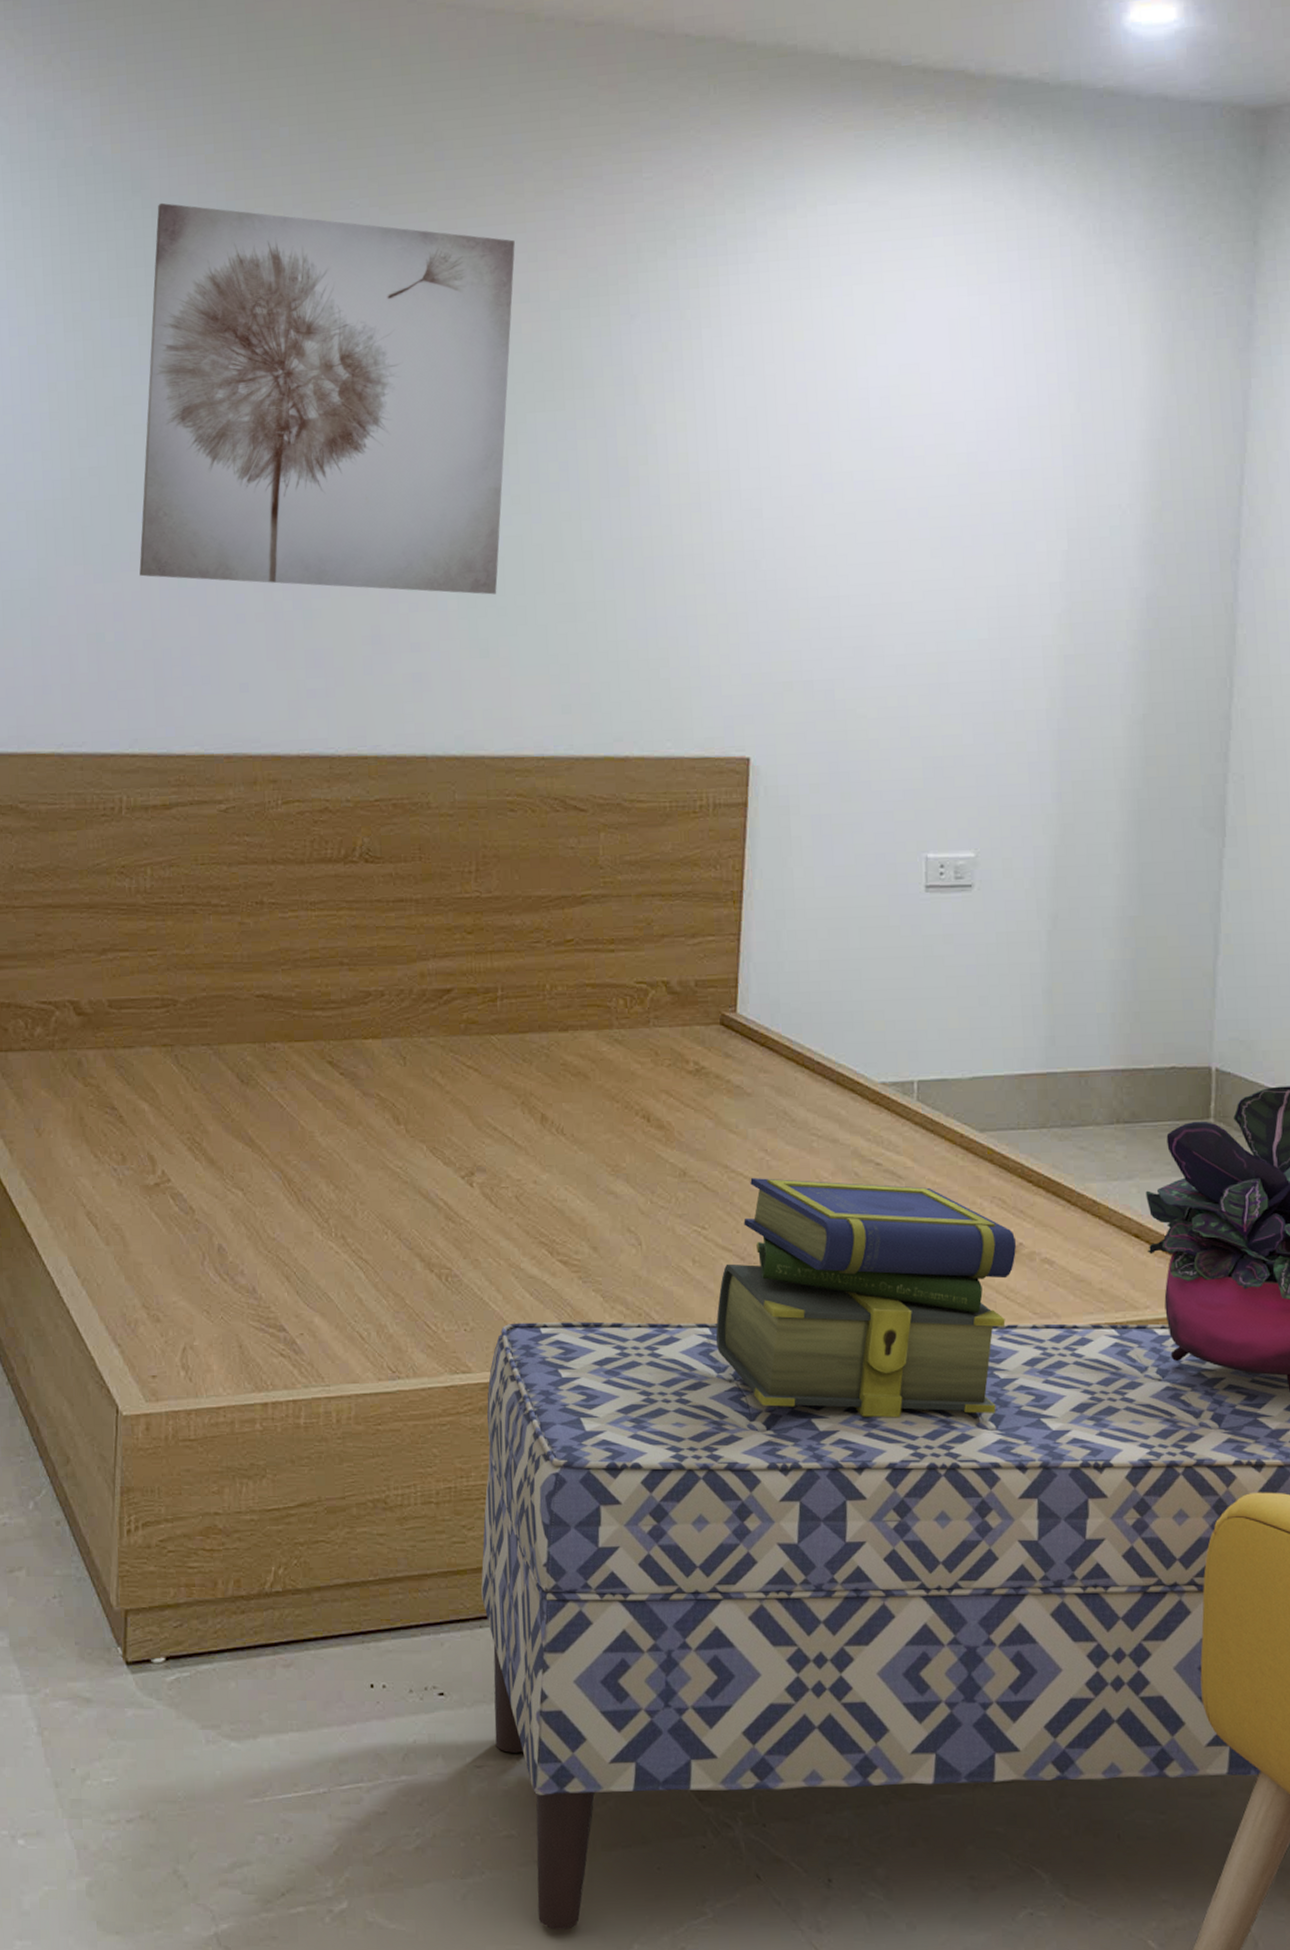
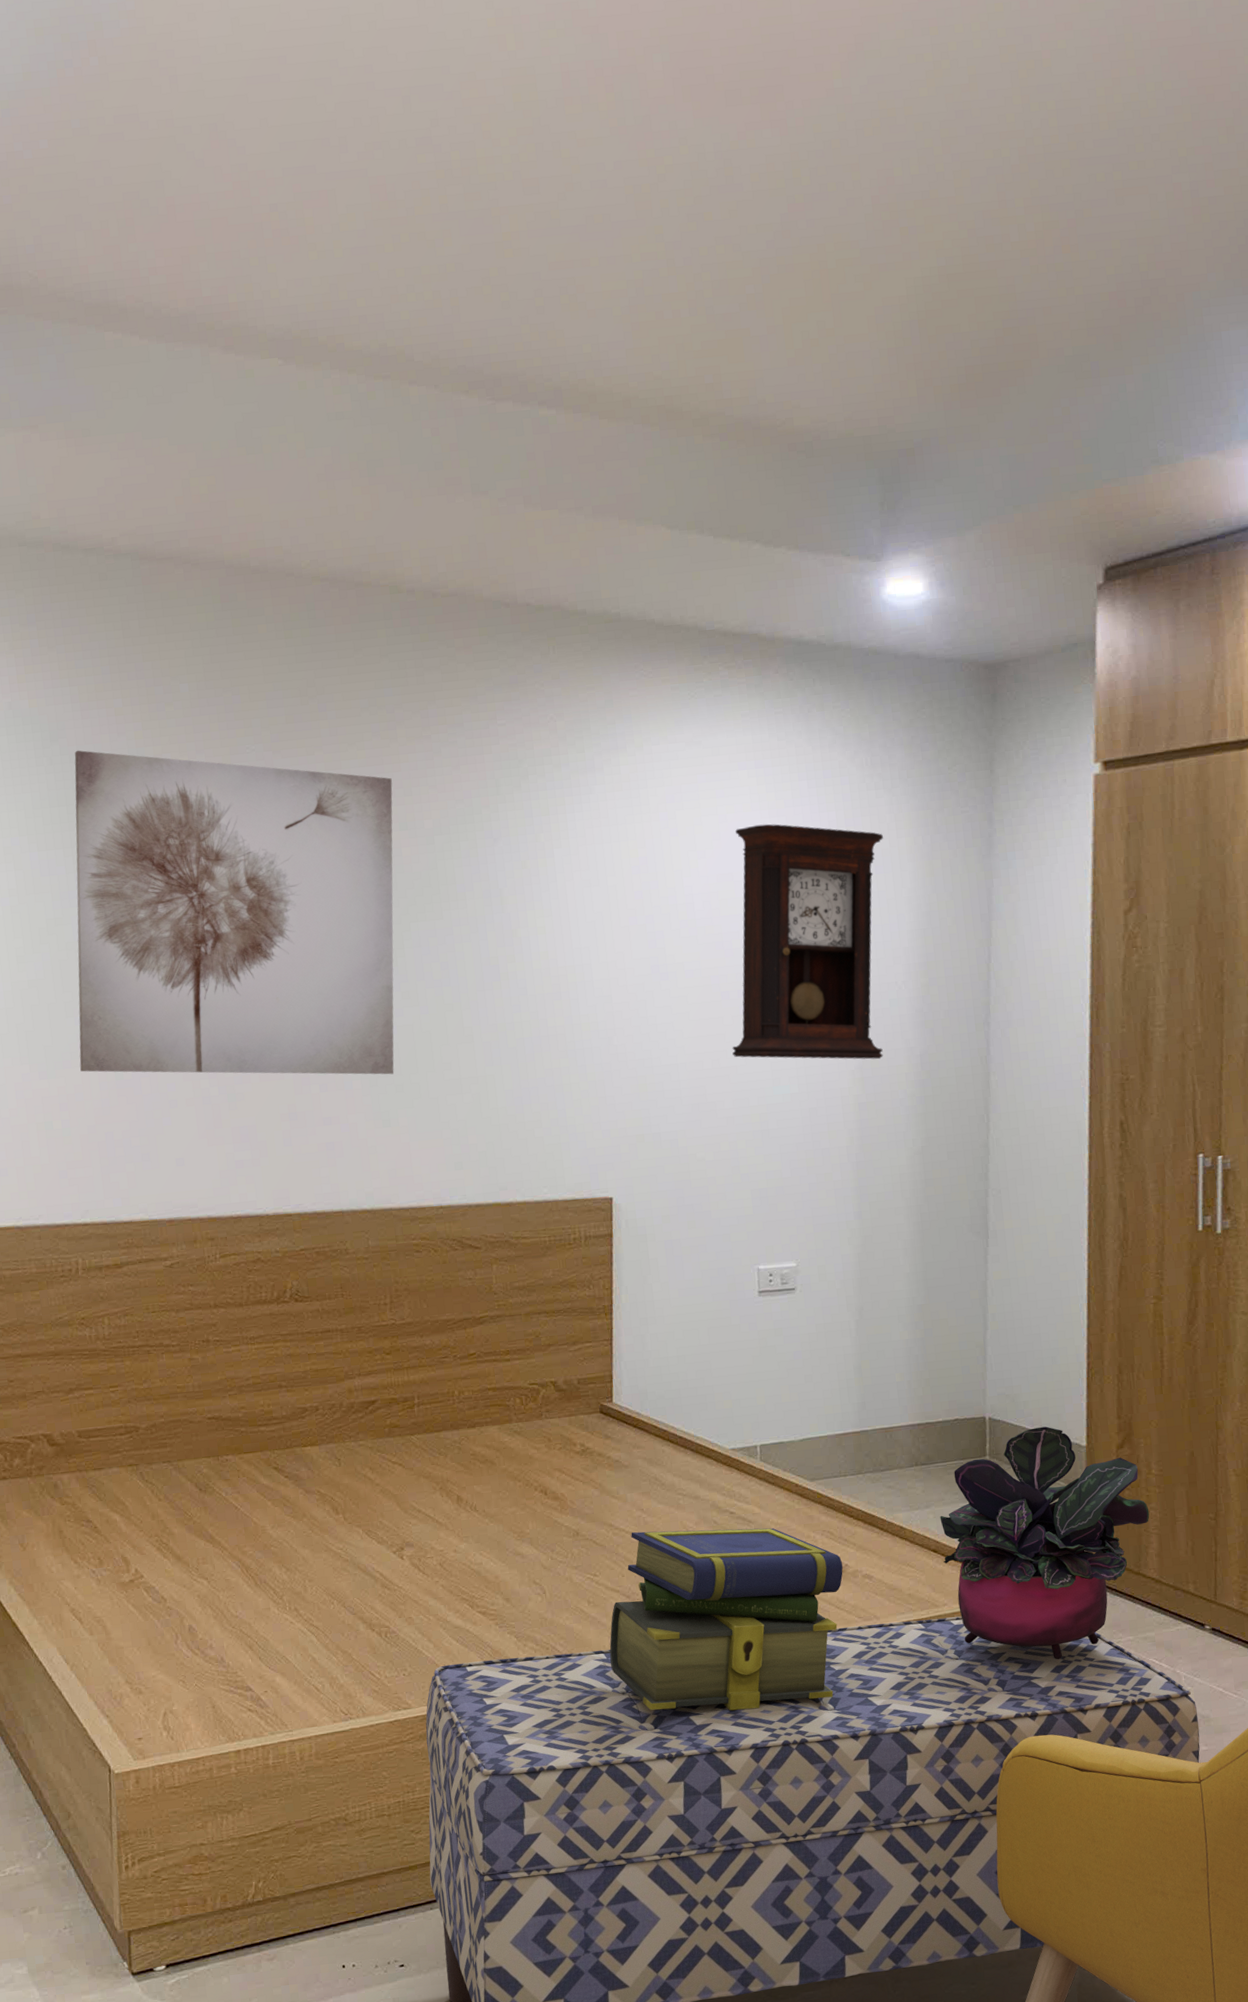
pendulum clock: none [907,303,1111,602] -> present [732,824,883,1060]

